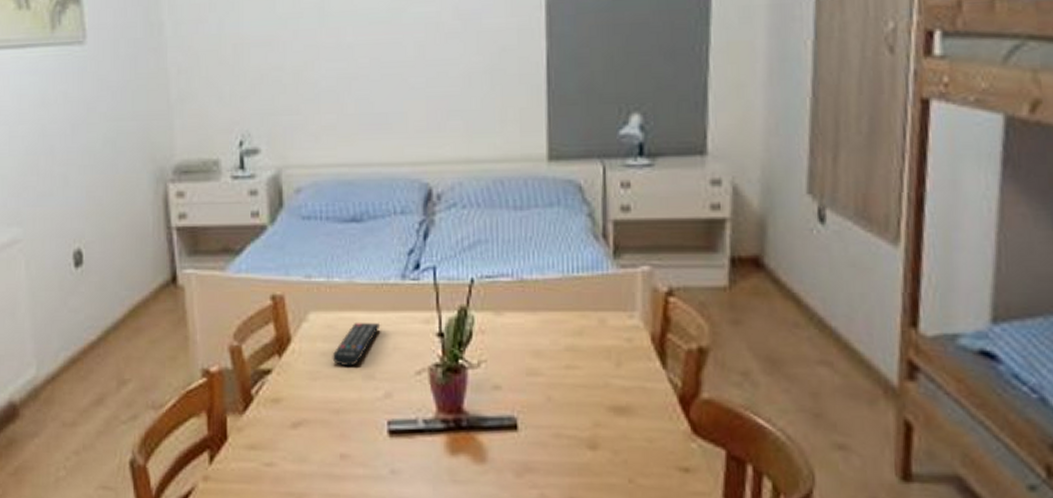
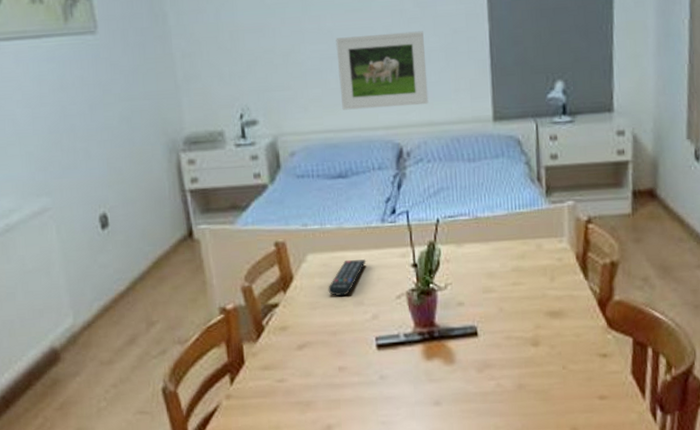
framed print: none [357,48,467,141] -> present [336,31,429,110]

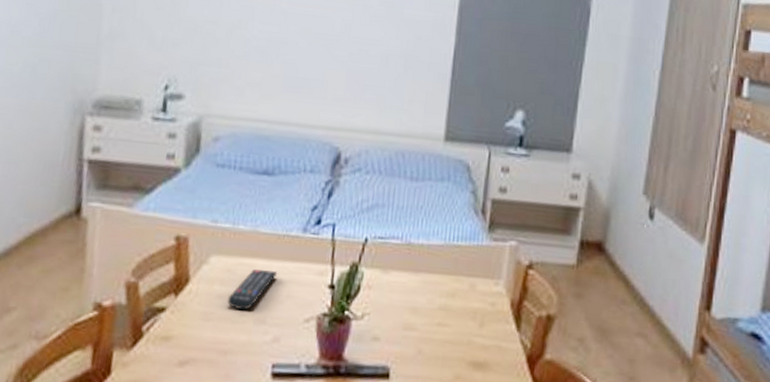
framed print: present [336,31,429,110] -> none [282,22,385,111]

